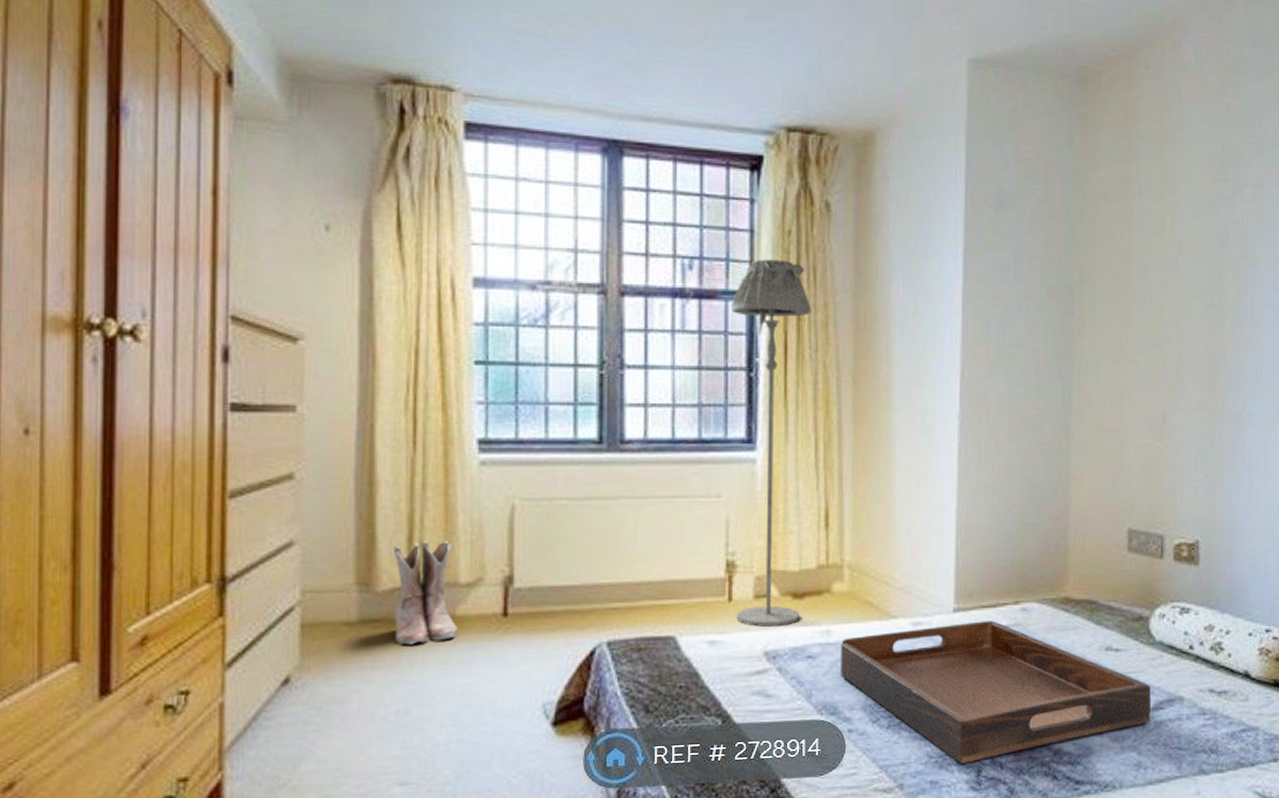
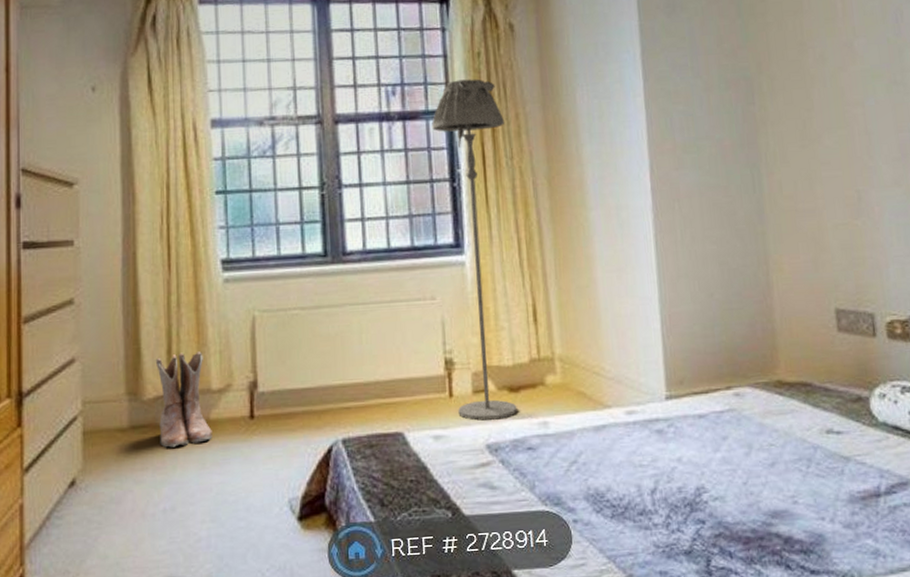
serving tray: present [840,621,1151,764] -> none [559,407,884,553]

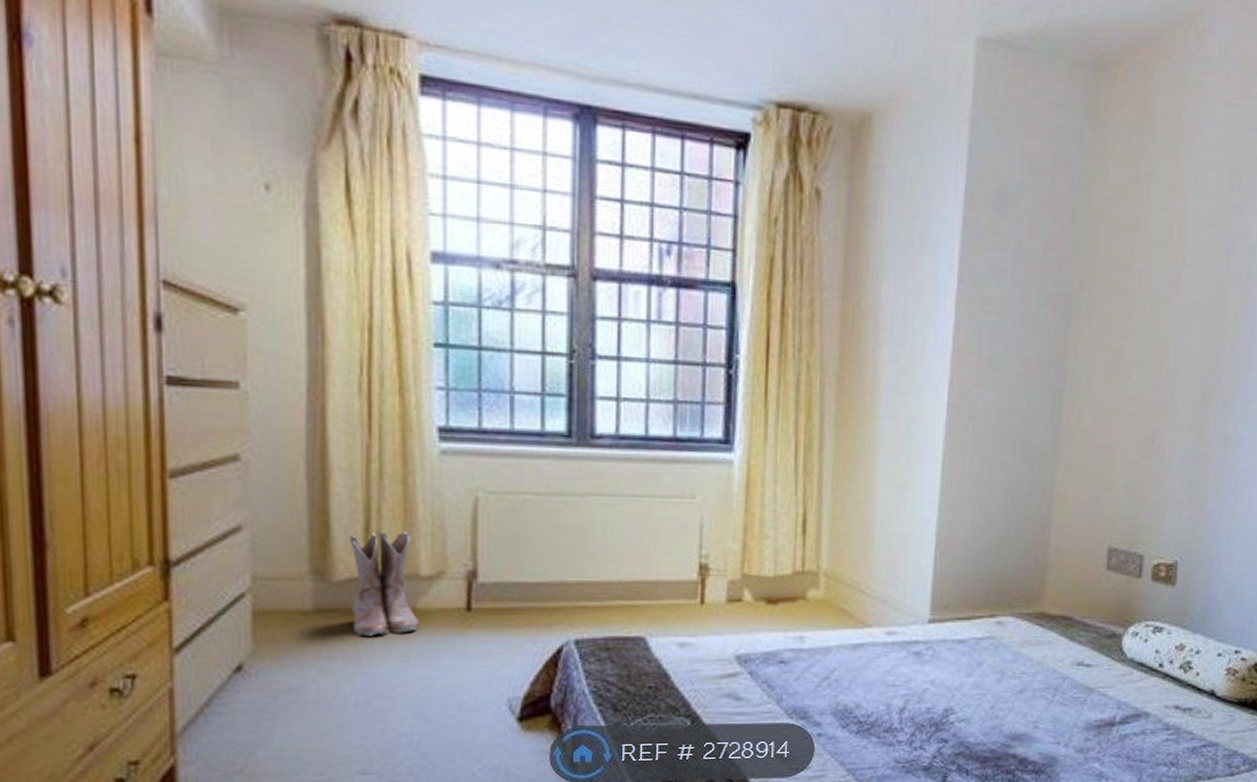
floor lamp: present [432,79,517,421] -> none [709,248,797,631]

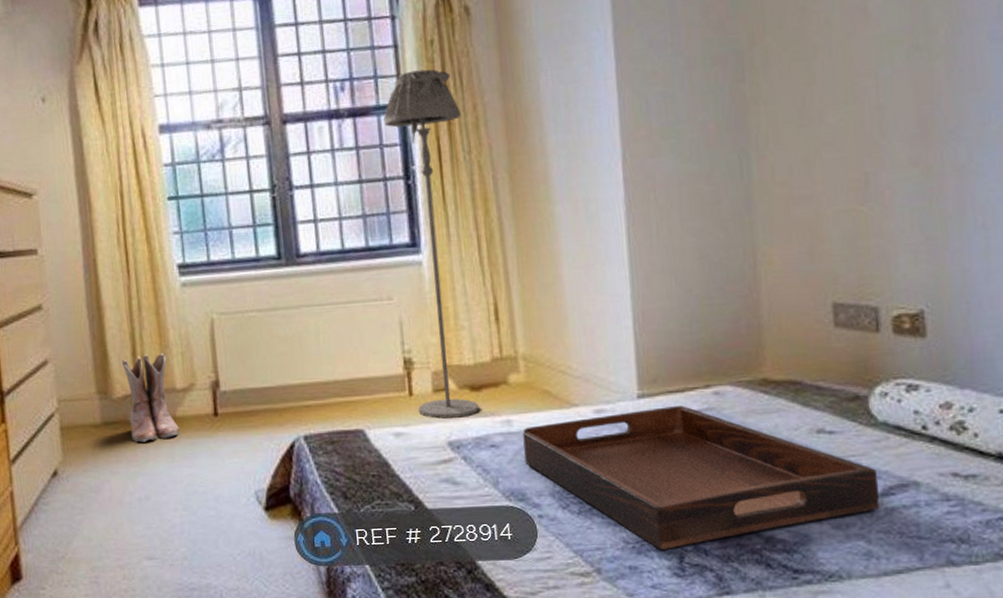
floor lamp: none [709,248,797,631] -> present [383,69,479,419]
serving tray: none [812,633,1118,769] -> present [523,406,879,550]

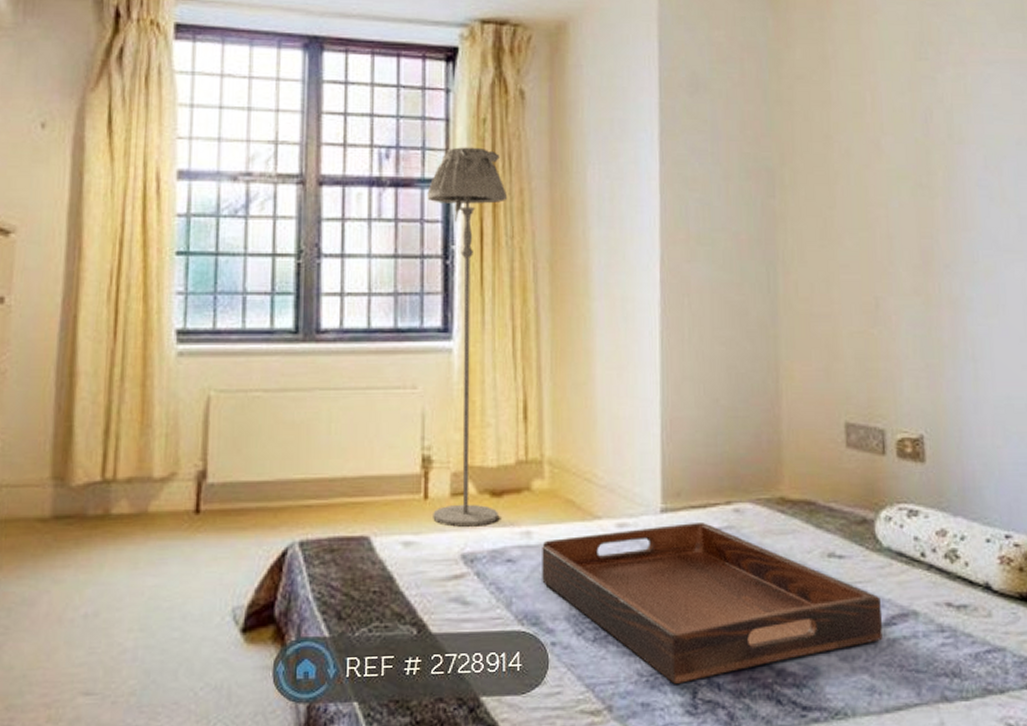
boots: present [121,353,180,443] -> none [87,433,150,543]

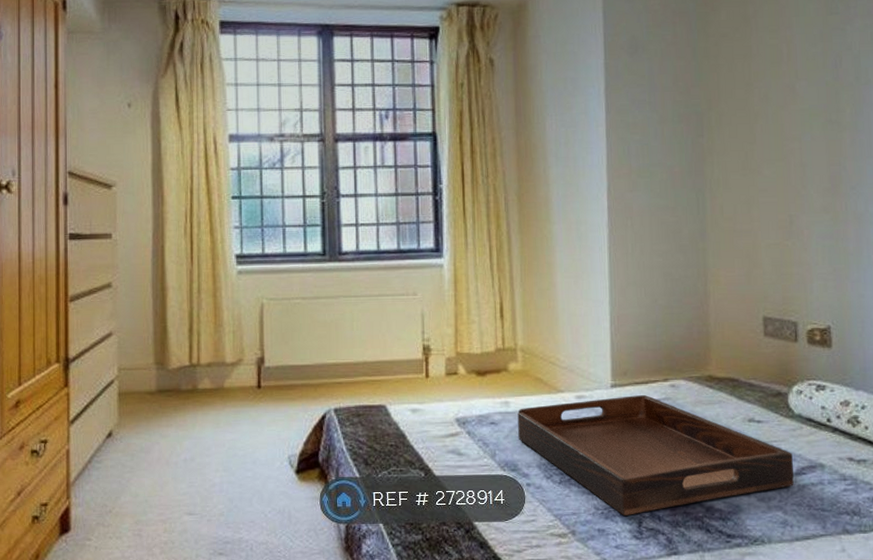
floor lamp: present [427,147,508,527] -> none [419,106,483,398]

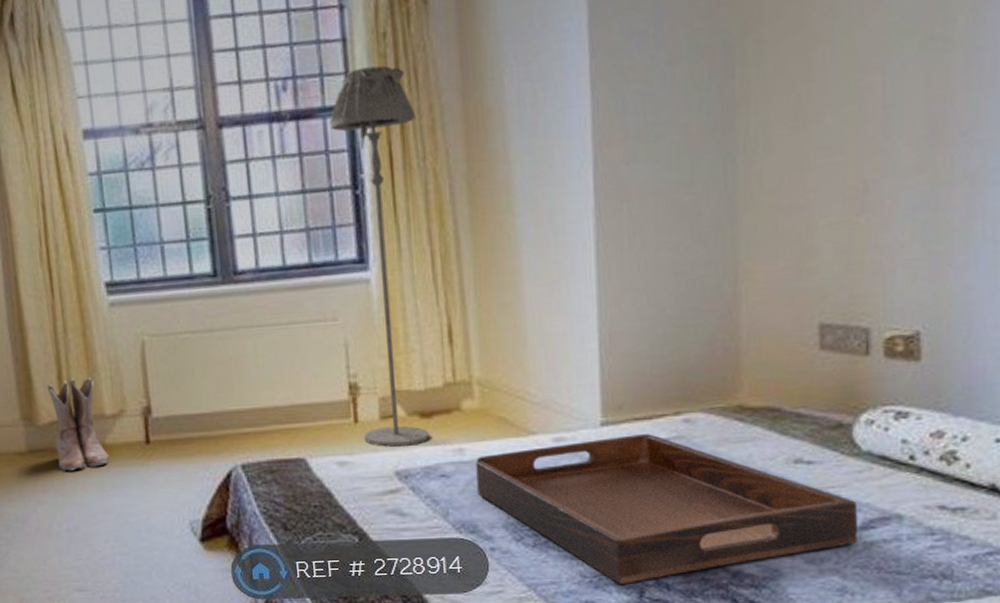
boots: none [179,331,226,409] -> present [46,377,110,471]
floor lamp: none [419,106,483,398] -> present [329,65,430,447]

